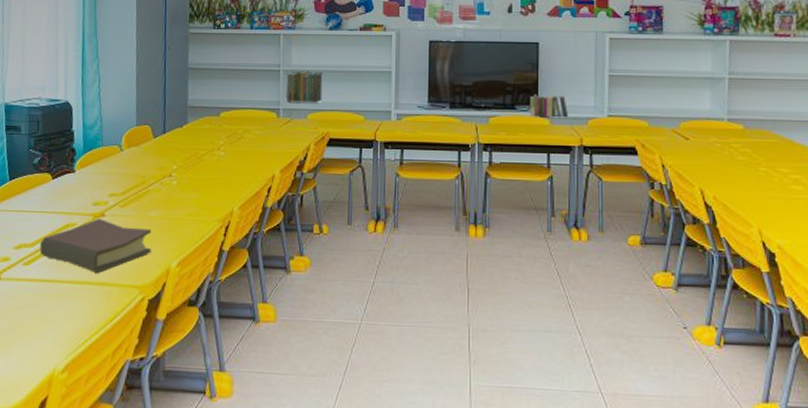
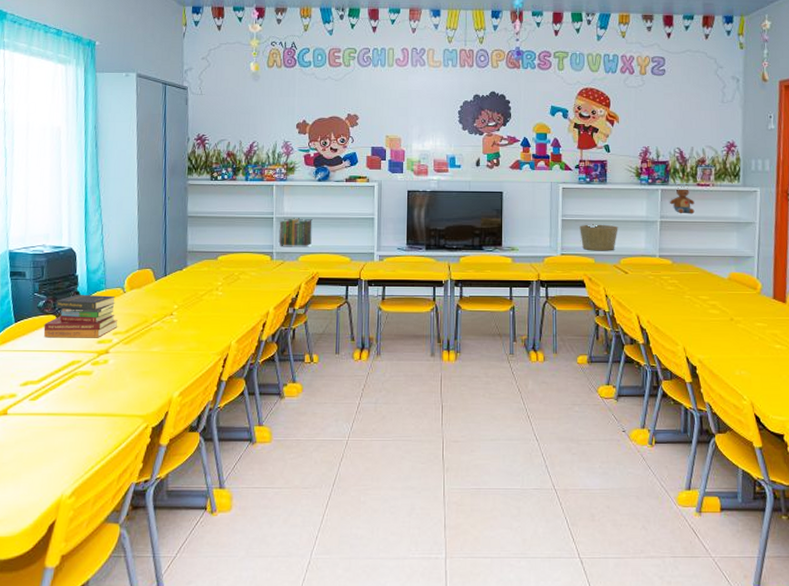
books: none [38,151,115,200] -> present [43,294,118,338]
hardback book: present [39,218,152,273] -> none [46,354,155,405]
books: present [530,94,568,118] -> none [495,236,527,257]
basket: none [630,81,677,113] -> present [580,224,618,251]
stuffed toy: none [741,34,772,70] -> present [670,184,695,214]

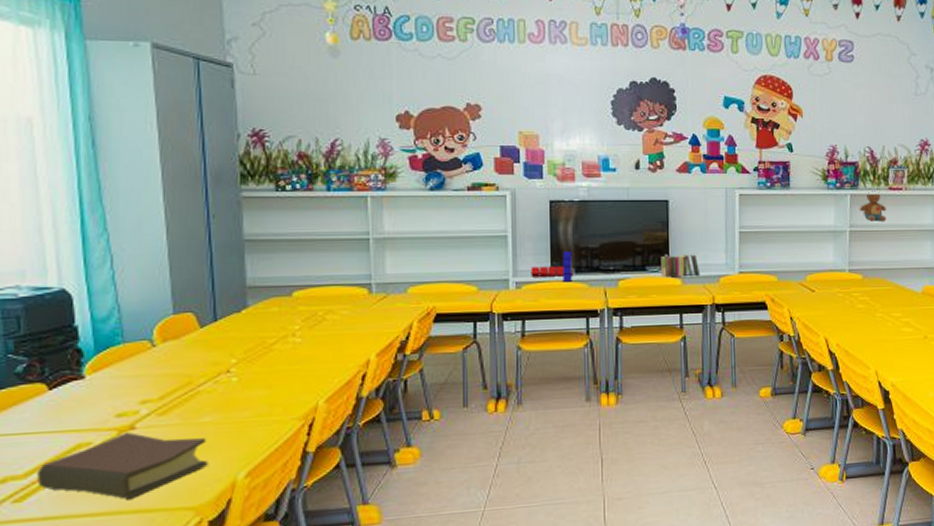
books: present [43,294,118,338] -> none [27,351,147,415]
hardback book: none [46,354,155,405] -> present [37,431,208,499]
books: present [279,218,312,246] -> none [378,238,425,275]
toy blocks: none [391,232,424,257] -> present [531,251,573,282]
books: none [495,236,527,257] -> present [661,253,699,278]
basket: present [580,224,618,251] -> none [760,236,804,268]

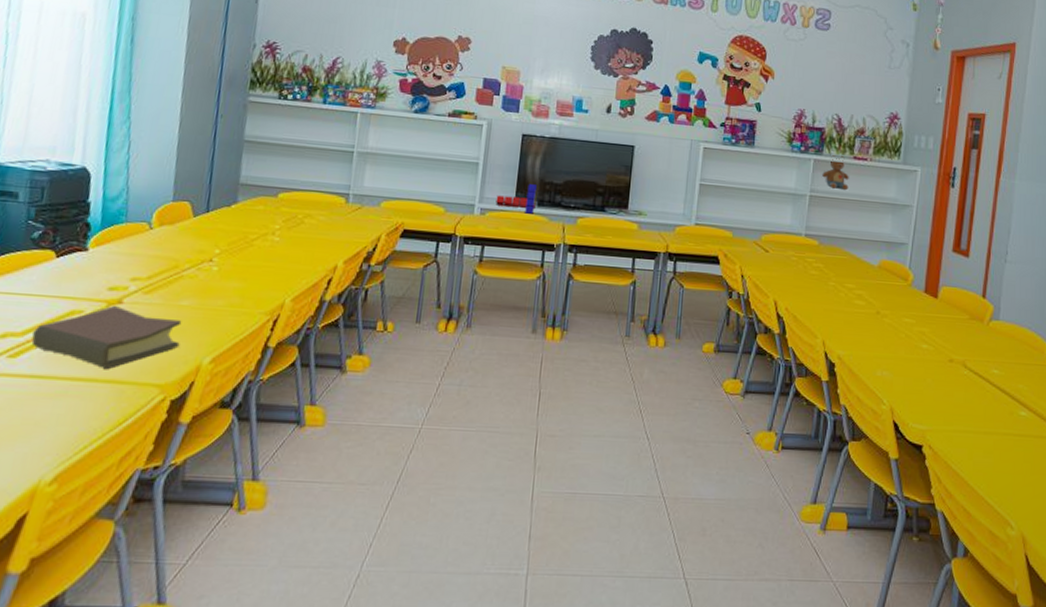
books: present [661,253,699,278] -> none [619,197,657,224]

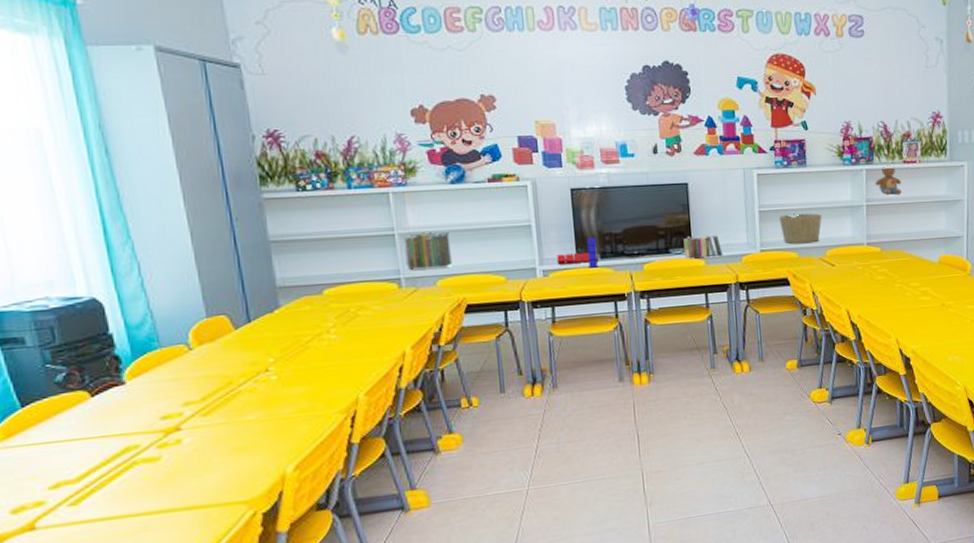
hardback book: present [31,305,182,369] -> none [89,433,257,497]
books: none [358,154,403,190] -> present [404,232,452,270]
books: none [619,197,657,224] -> present [683,234,722,259]
basket: none [719,192,763,225] -> present [779,213,822,244]

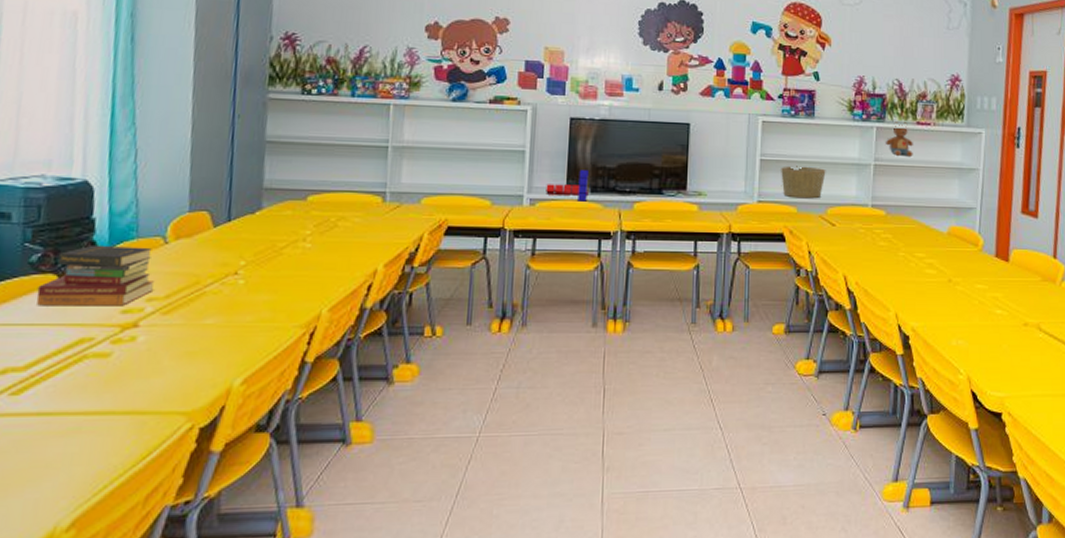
books: none [70,355,189,422] -> present [36,244,154,306]
books: present [404,232,452,270] -> none [395,148,442,185]
books: present [683,234,722,259] -> none [678,178,717,203]

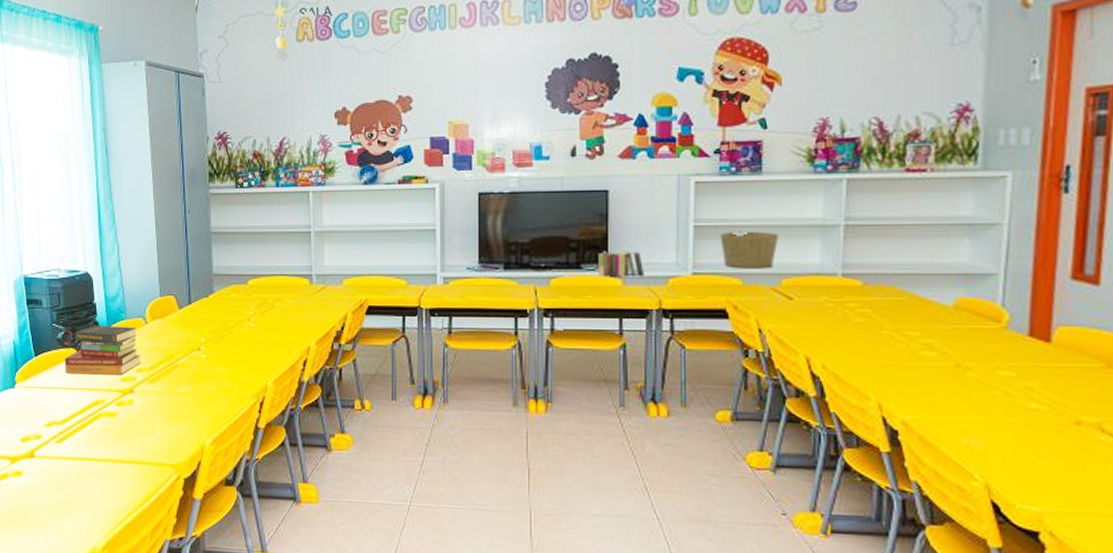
toy blocks: present [546,170,590,202] -> none [458,246,502,279]
books: none [678,178,717,203] -> present [598,250,644,277]
stuffed toy: present [886,122,913,158] -> none [861,170,901,214]

